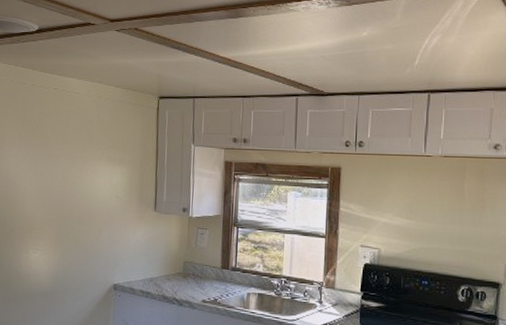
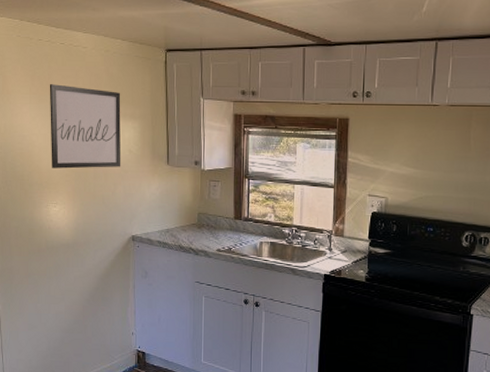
wall art: none [35,128,111,214] -> present [49,84,121,169]

